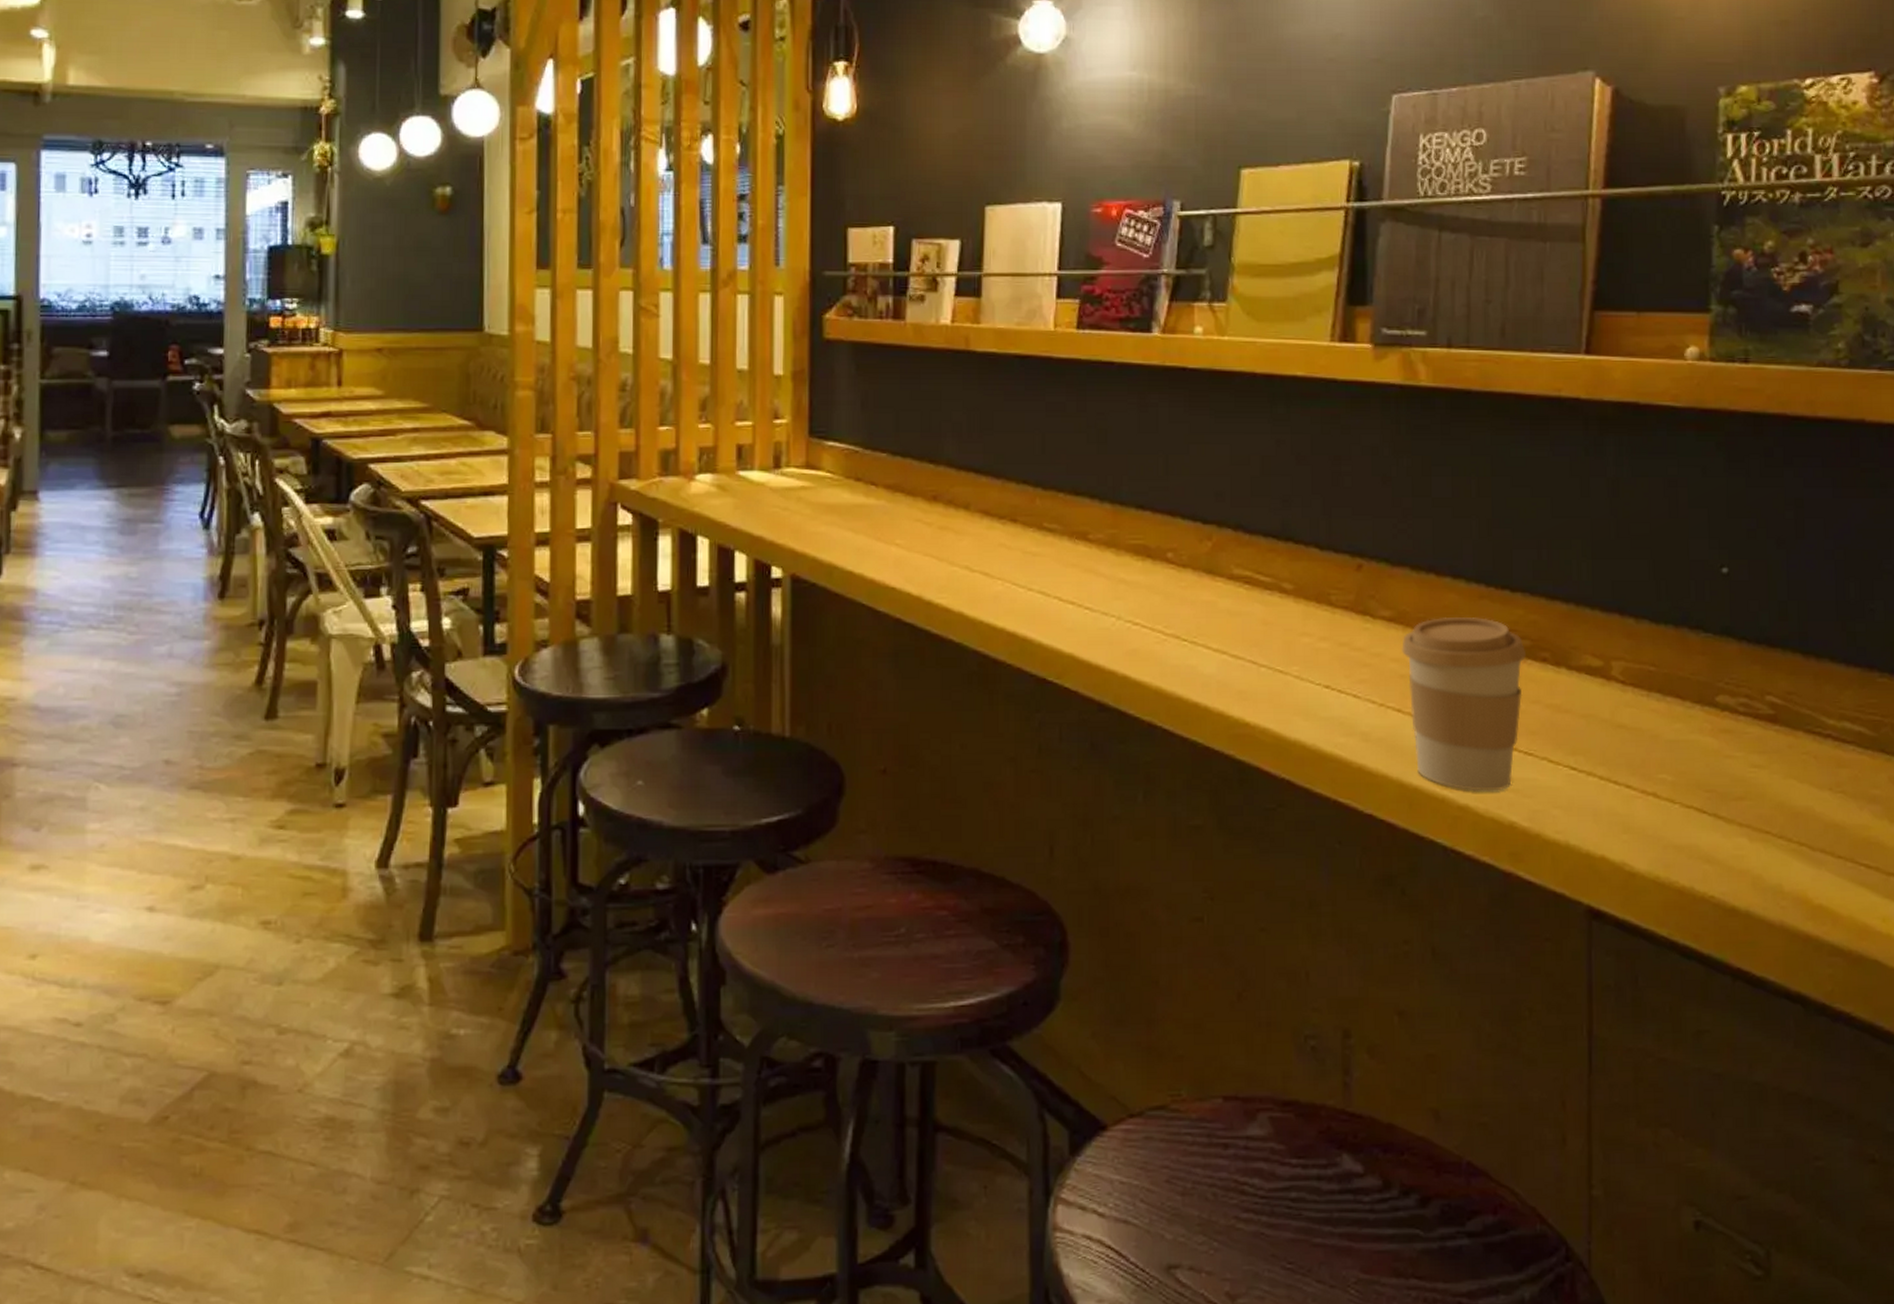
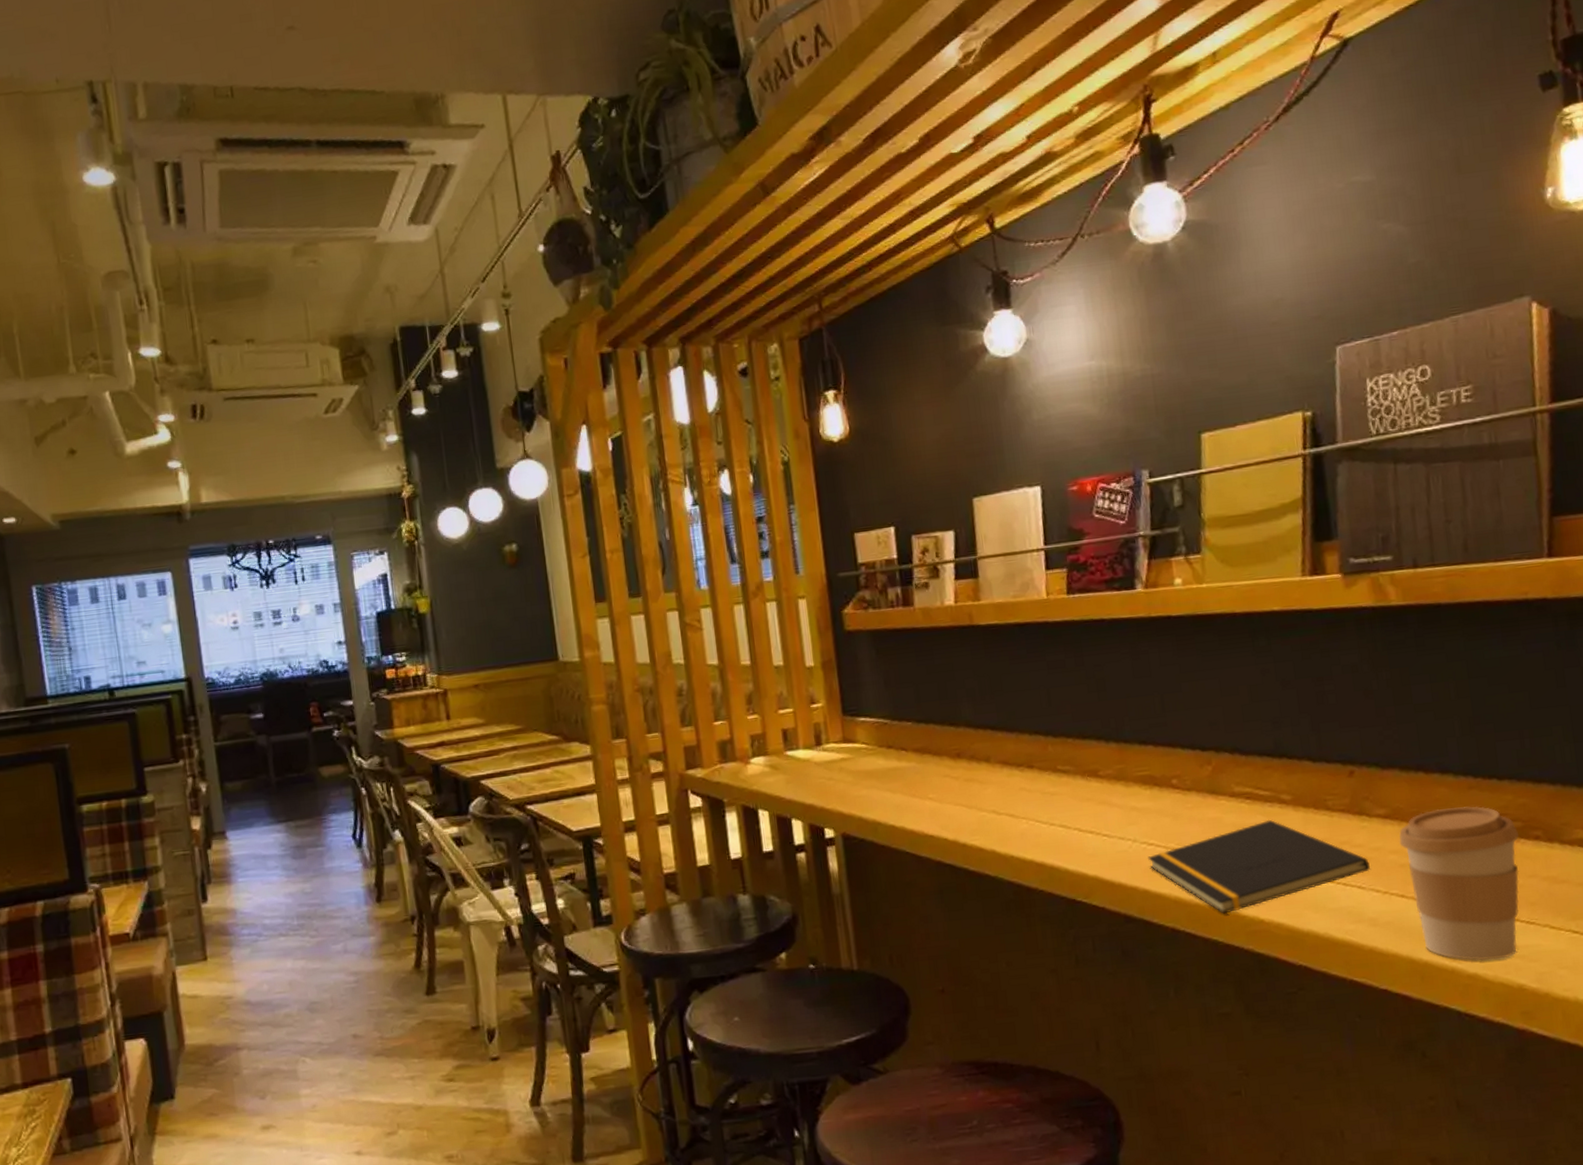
notepad: none [1131,609,1369,712] -> present [1148,819,1371,914]

